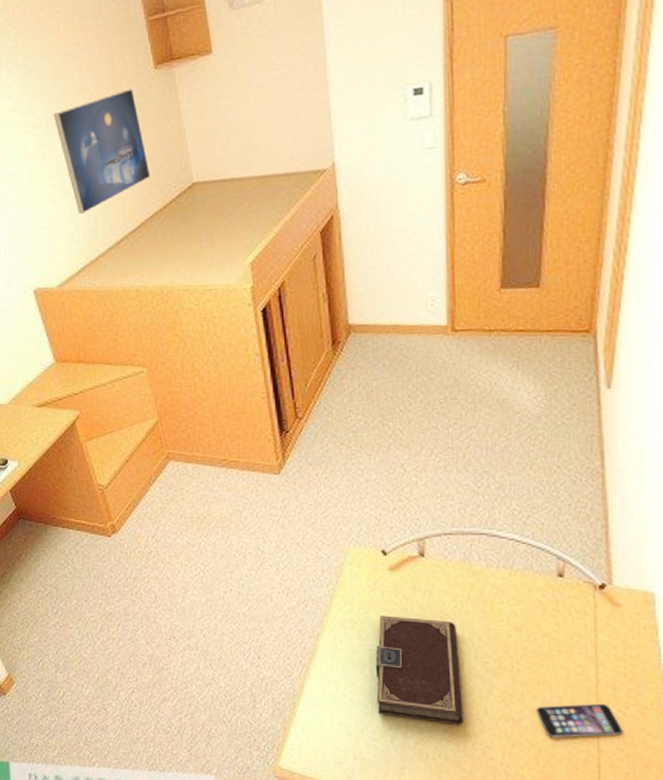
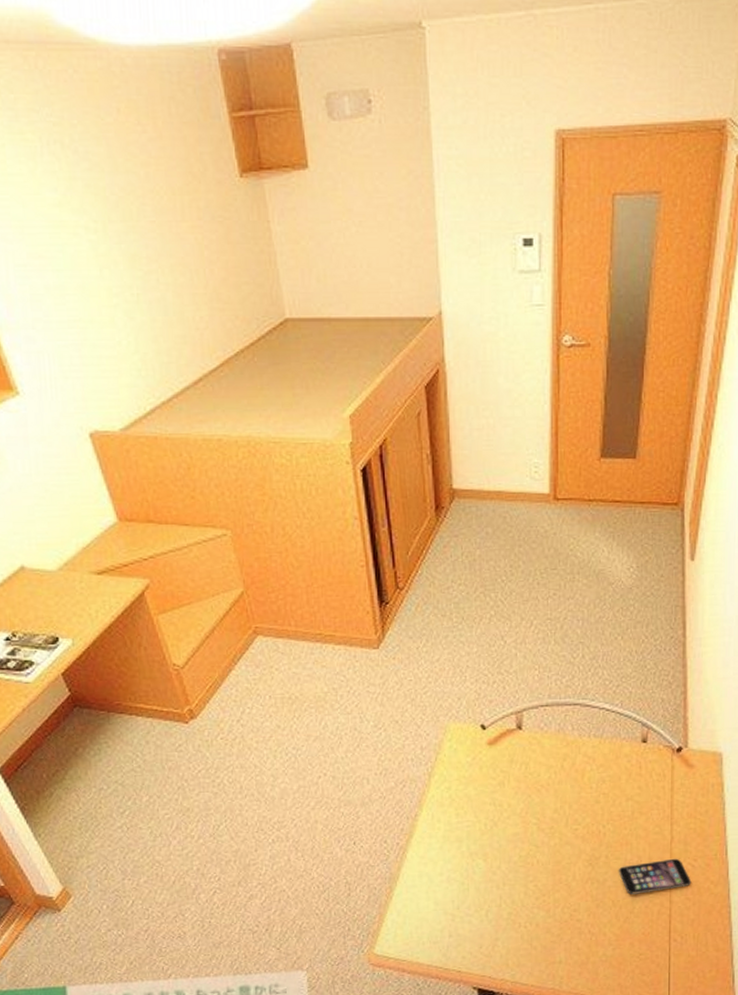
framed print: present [53,88,151,214] -> none [112,197,235,343]
notebook: present [375,615,464,725] -> none [472,790,554,893]

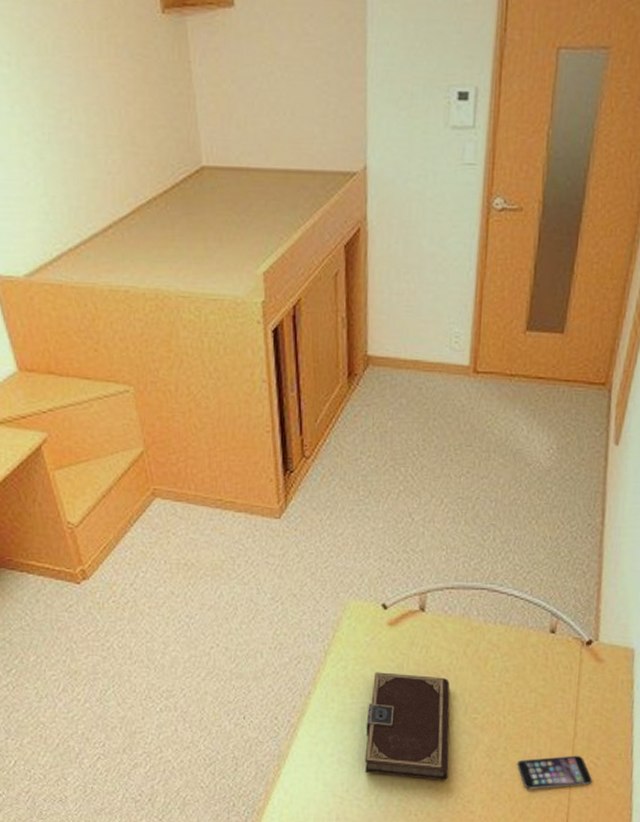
notebook: none [472,790,554,893] -> present [364,672,450,781]

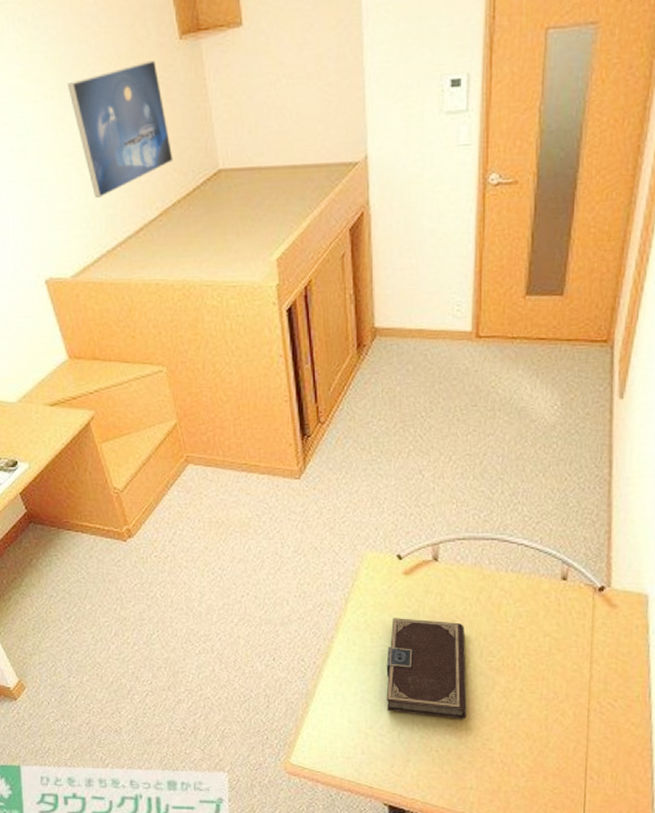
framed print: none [26,33,150,186] -> present [67,60,173,198]
smartphone: present [517,755,592,789] -> none [534,697,610,729]

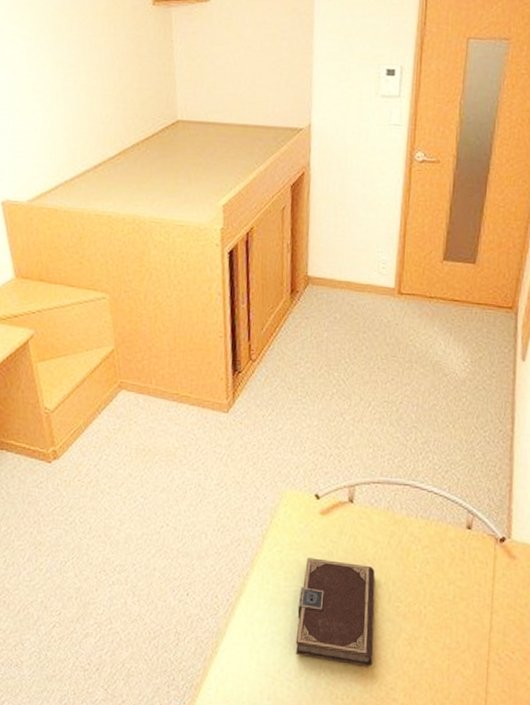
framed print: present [67,60,173,198] -> none [45,19,137,132]

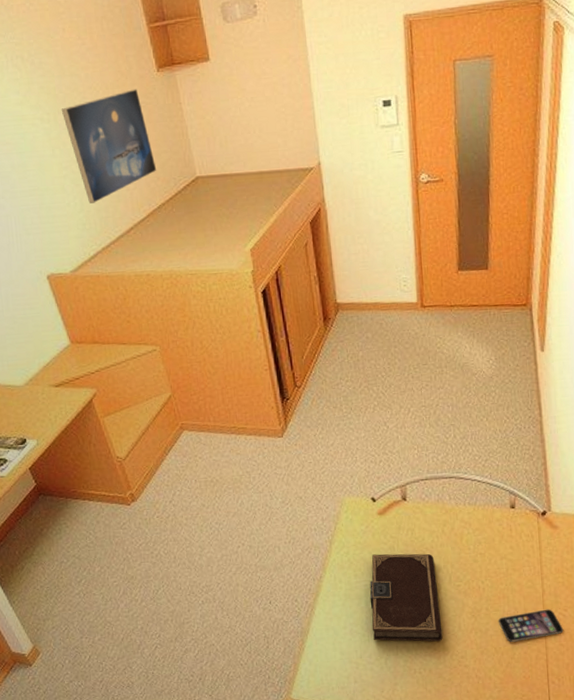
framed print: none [45,19,137,132] -> present [61,89,157,204]
smartphone: none [437,648,508,680] -> present [499,609,563,642]

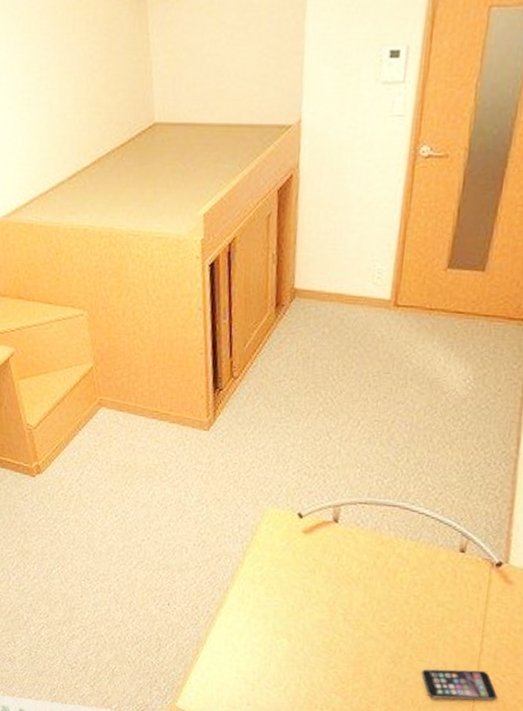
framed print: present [61,89,157,204] -> none [14,12,111,142]
notebook: present [369,553,443,642] -> none [275,574,359,681]

